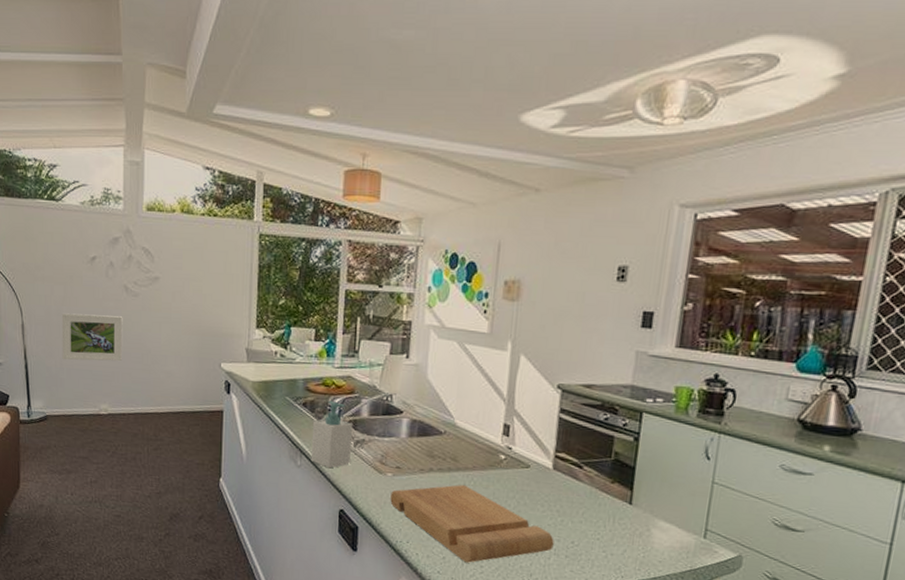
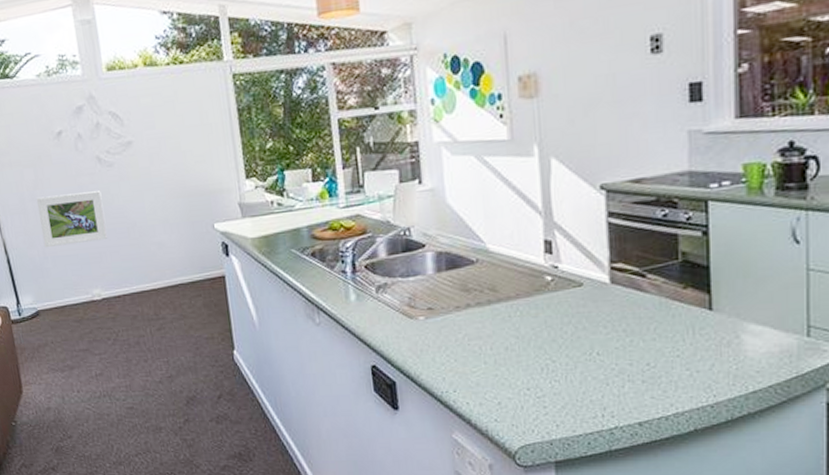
soap bottle: present [310,400,352,469] -> none [325,245,375,322]
cutting board: present [390,484,554,563] -> none [426,316,626,405]

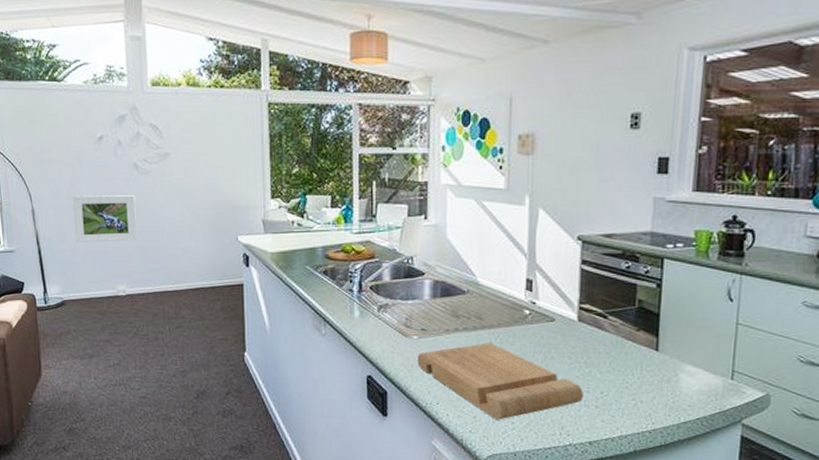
cutting board: none [426,316,626,405] -> present [417,342,583,420]

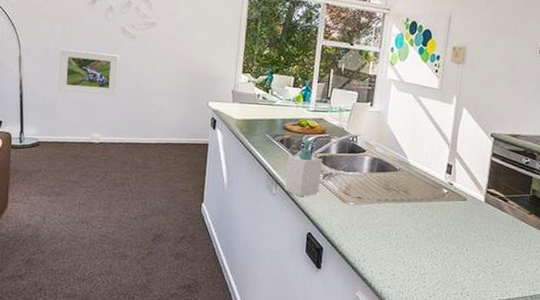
soap bottle: none [334,267,375,335] -> present [284,139,322,197]
cutting board: present [417,342,583,420] -> none [351,213,483,279]

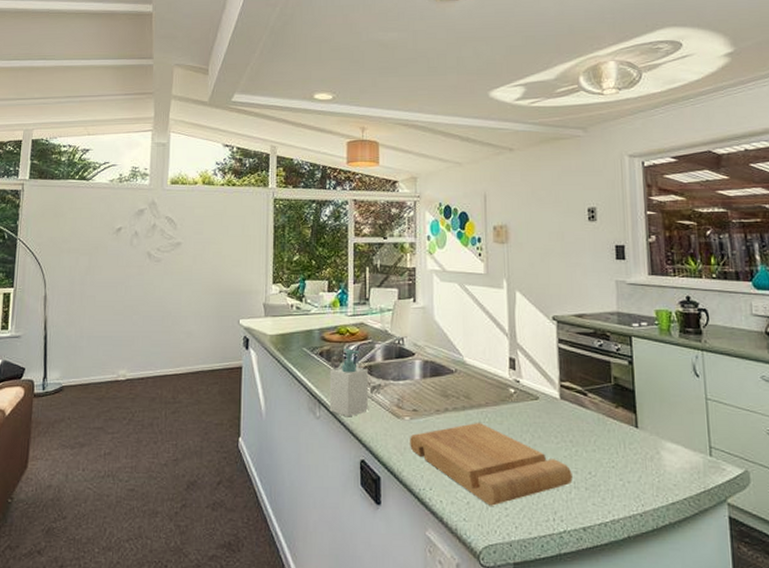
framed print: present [57,48,119,96] -> none [82,282,145,328]
cutting board: none [351,213,483,279] -> present [410,422,573,506]

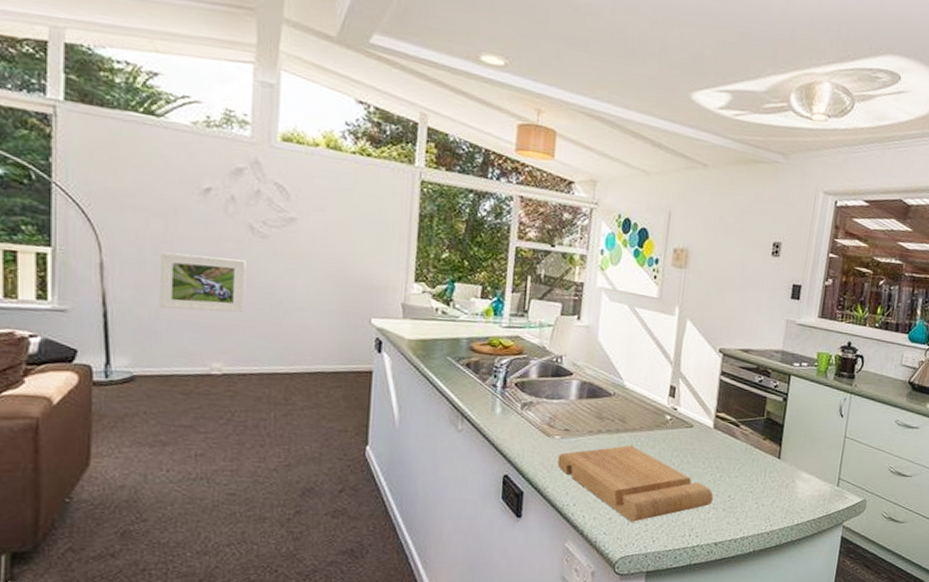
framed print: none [82,282,145,328] -> present [159,252,246,313]
soap bottle: present [329,348,368,417] -> none [473,361,520,433]

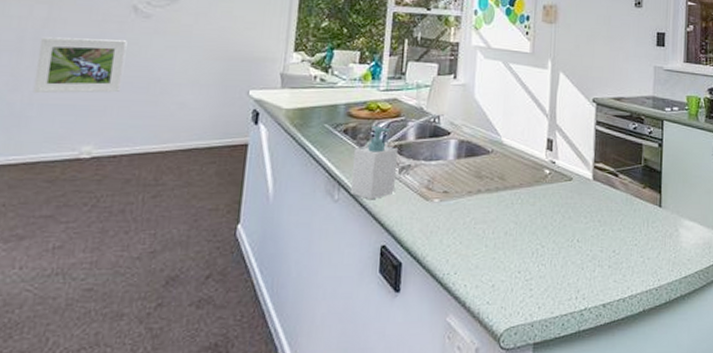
soap bottle: none [473,361,520,433] -> present [350,125,397,200]
cutting board: present [557,445,713,522] -> none [437,203,598,288]

